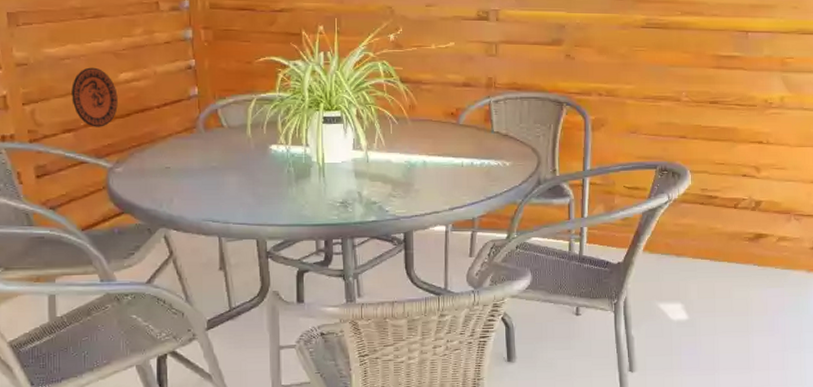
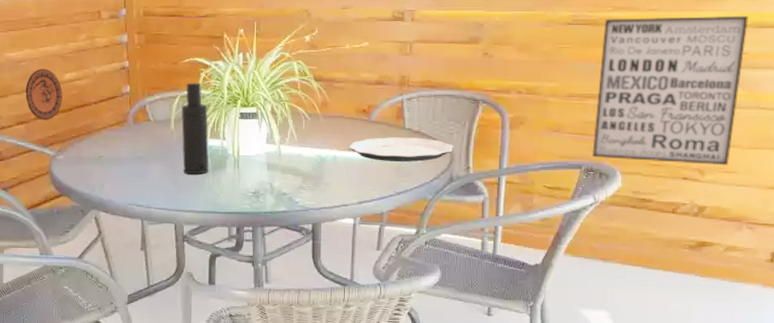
atomizer: none [258,84,292,185] -> present [181,82,209,175]
plate: none [438,141,541,166] -> present [348,137,454,162]
wall art: none [666,21,794,163] -> present [592,15,748,166]

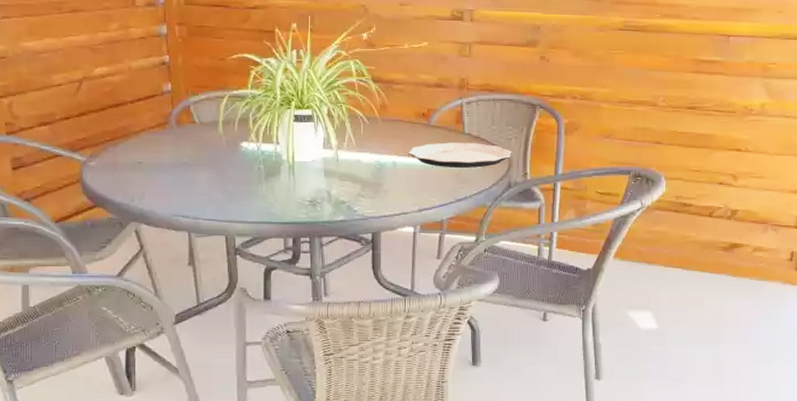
decorative plate: present [25,68,63,120] -> none [48,61,93,121]
atomizer: present [181,82,209,175] -> none [229,81,262,182]
wall art: present [592,15,748,166] -> none [640,25,778,172]

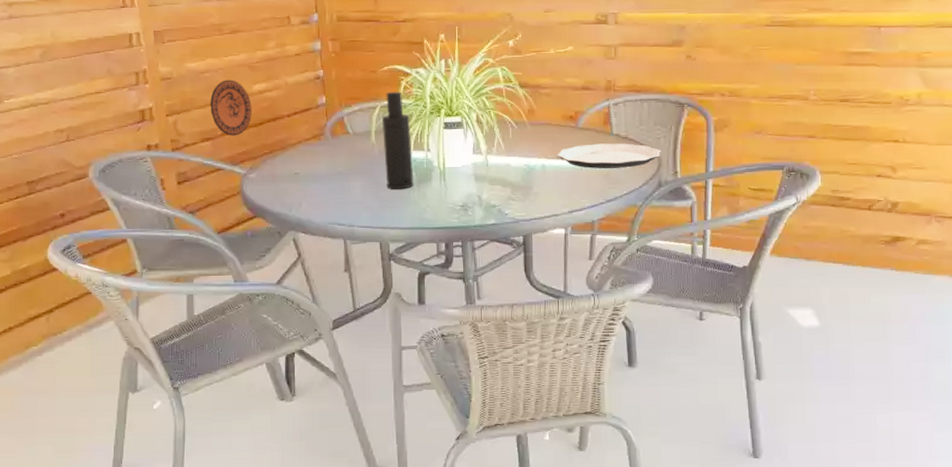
decorative plate: none [48,61,93,121] -> present [210,80,252,136]
atomizer: none [229,81,262,182] -> present [381,91,414,189]

